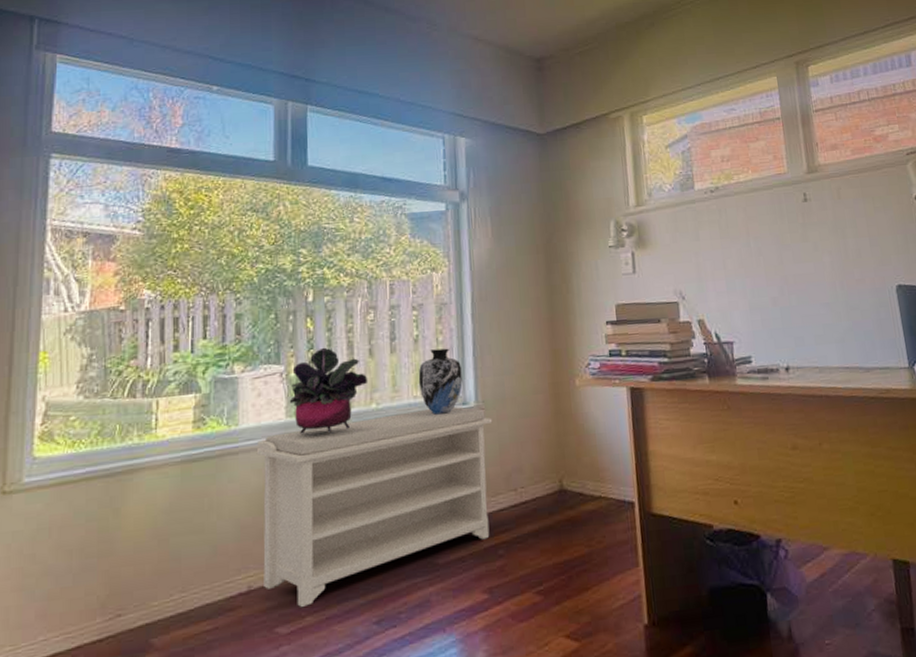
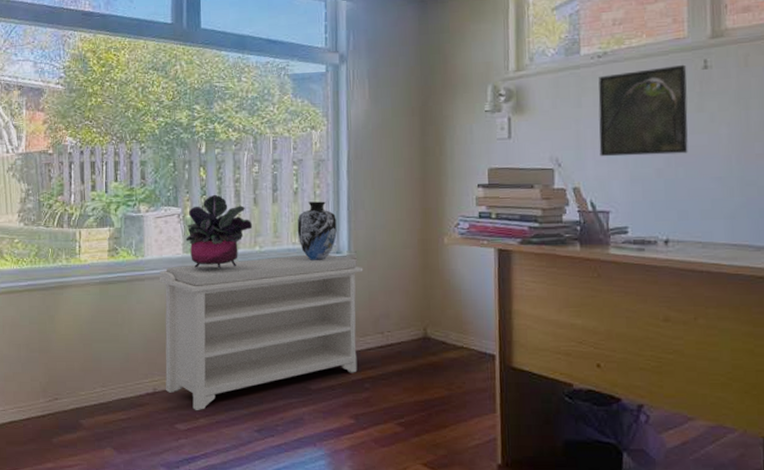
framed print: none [713,197,798,288] -> present [598,64,688,157]

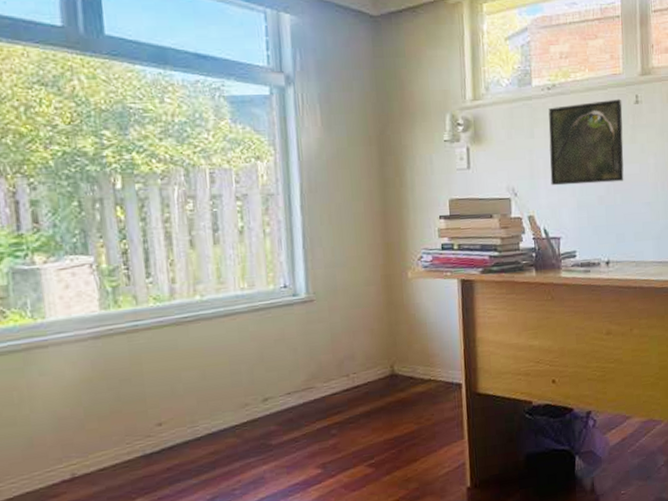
bench: present [159,254,364,411] -> none [68,298,324,491]
potted plant: present [185,194,253,269] -> none [102,237,191,326]
vase: present [297,201,337,260] -> none [245,240,292,306]

